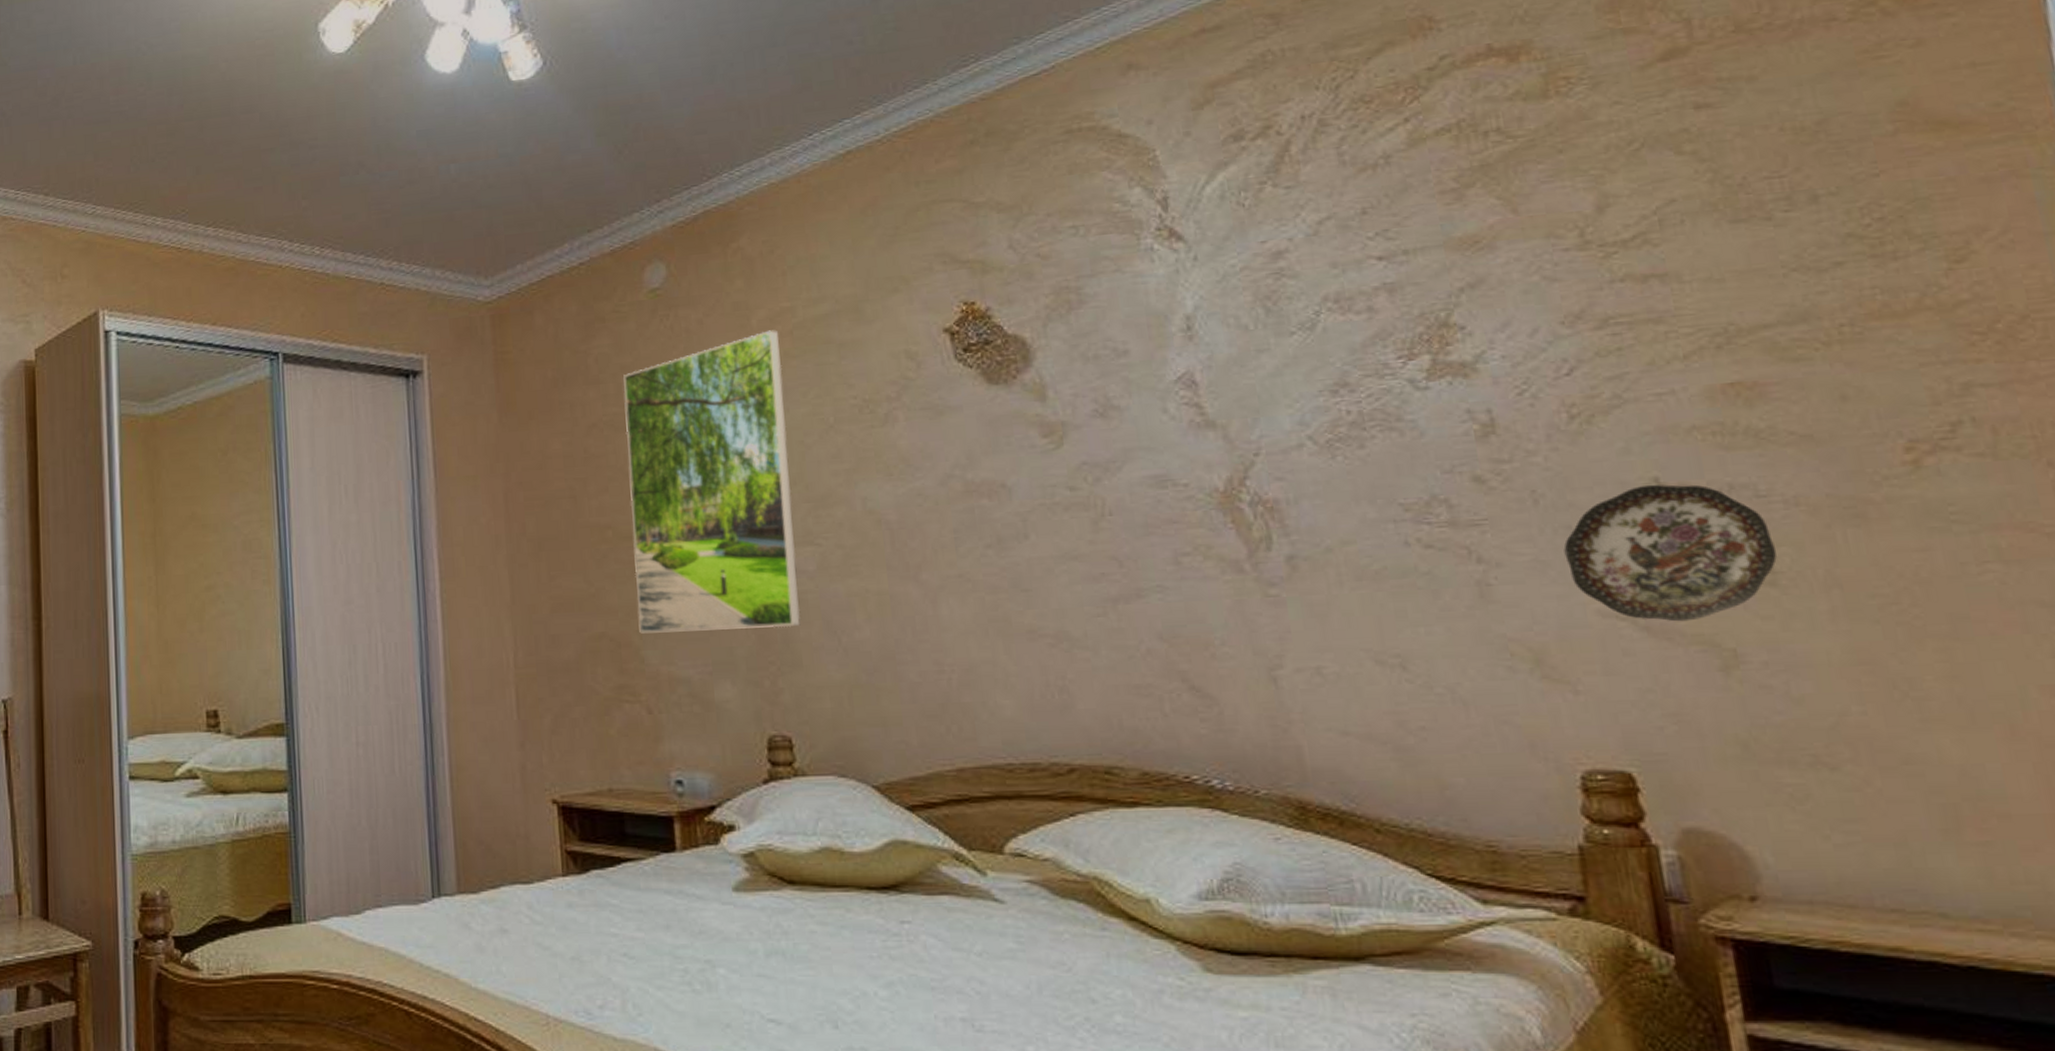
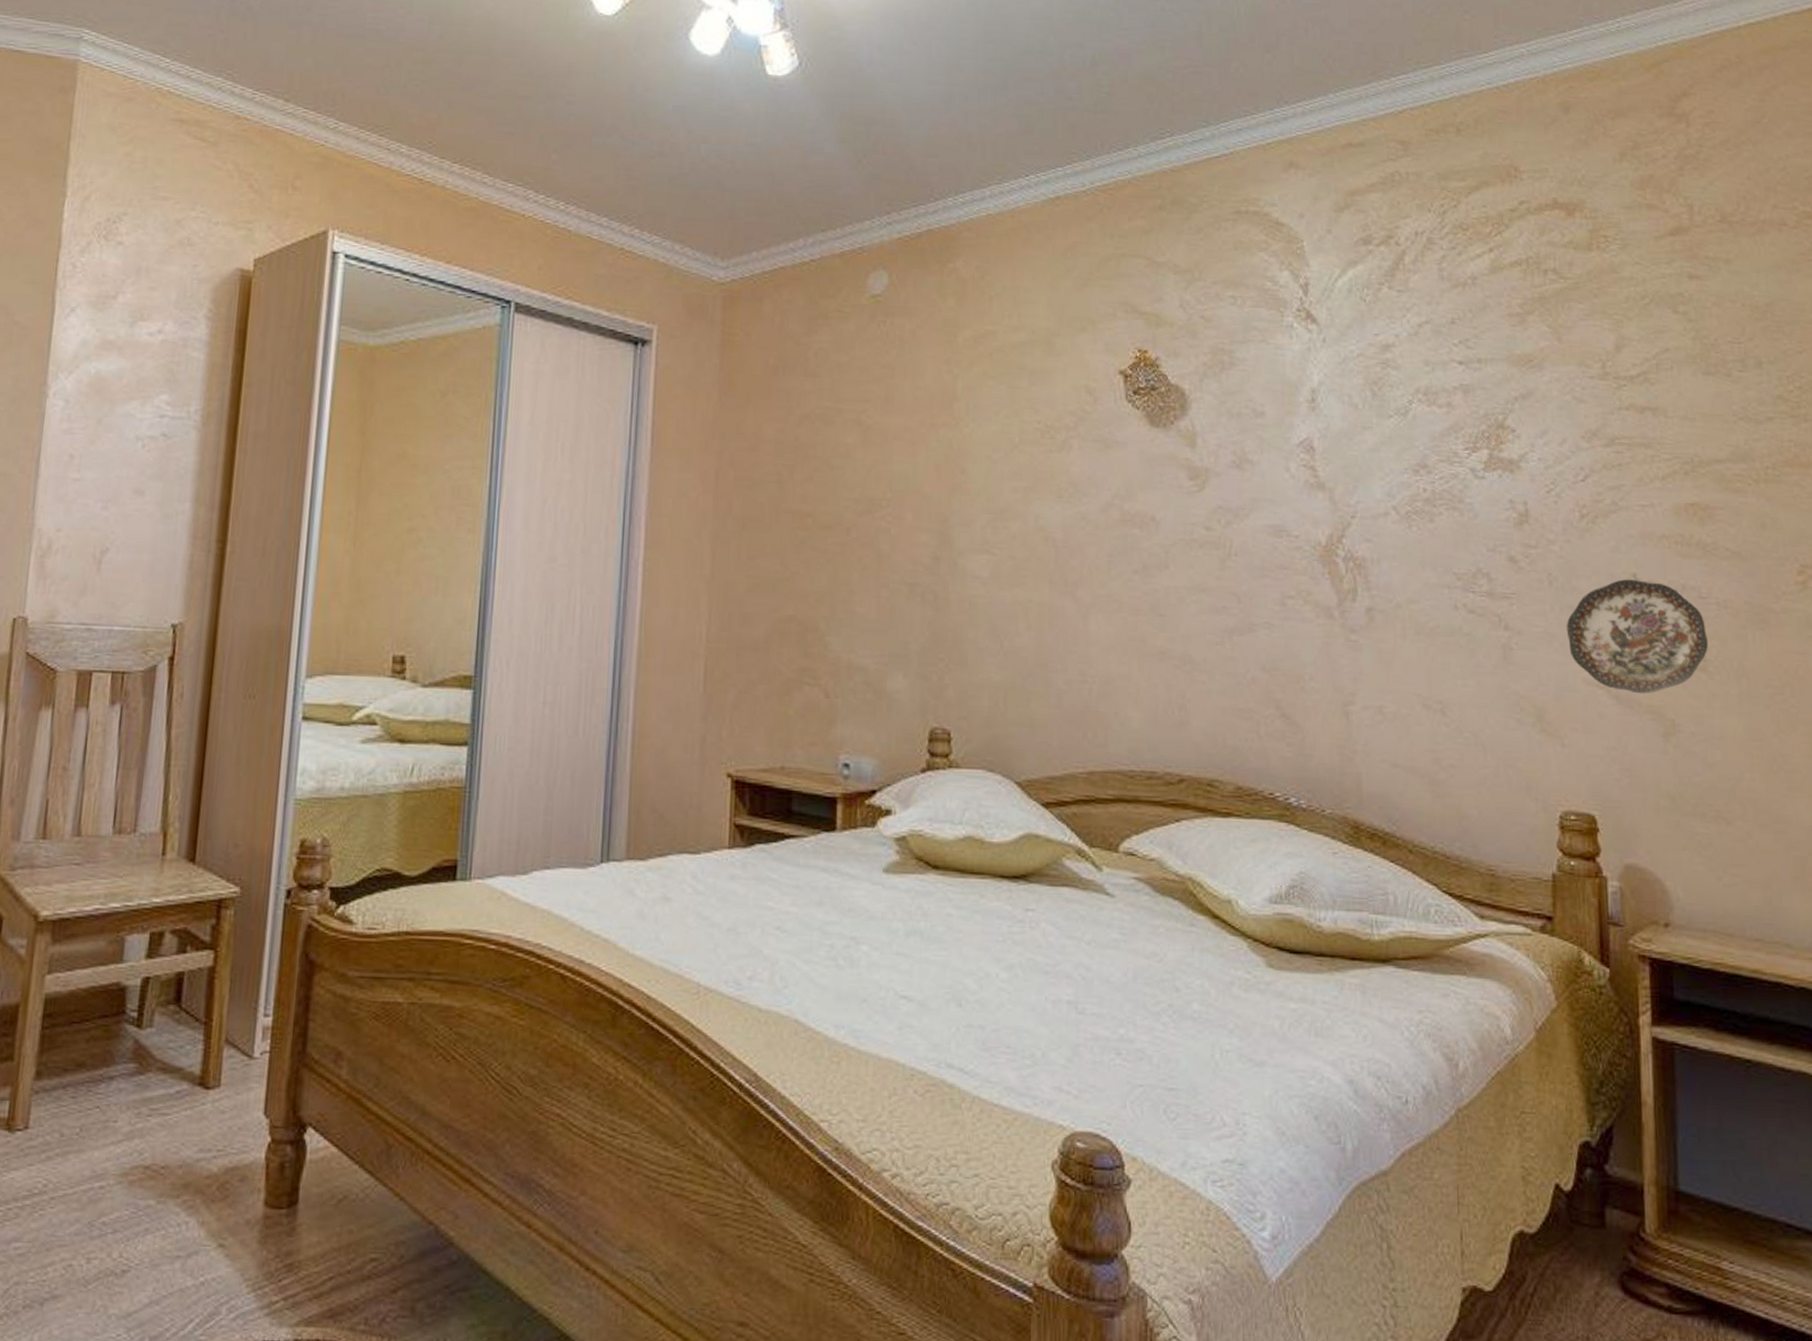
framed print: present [623,330,801,634] -> none [826,349,981,628]

